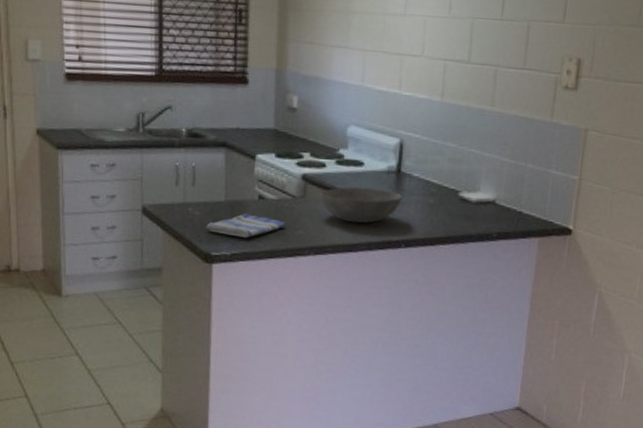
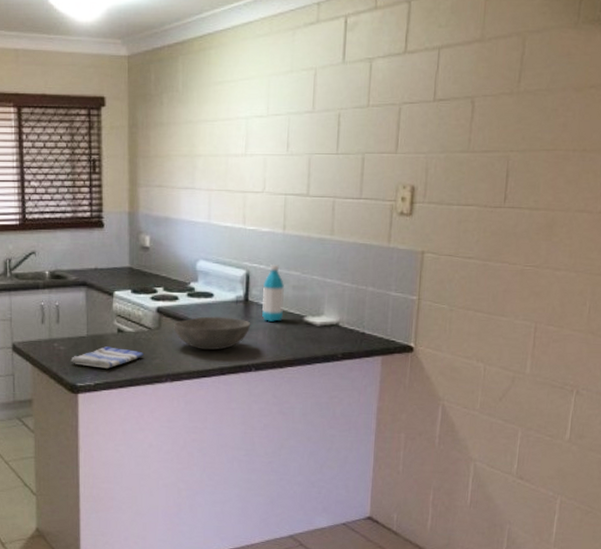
water bottle: none [415,133,440,196] -> present [262,263,284,322]

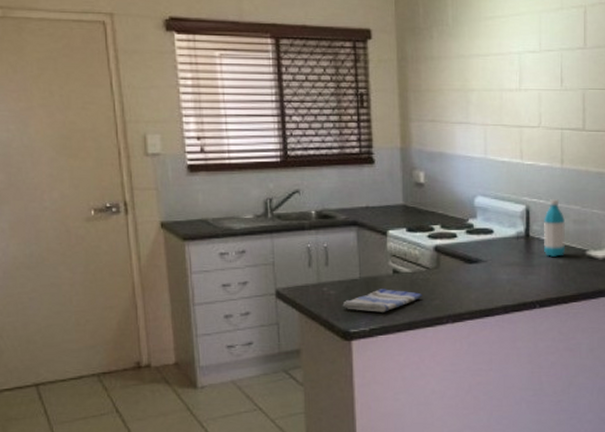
bowl: present [174,316,251,350] -> none [453,253,533,288]

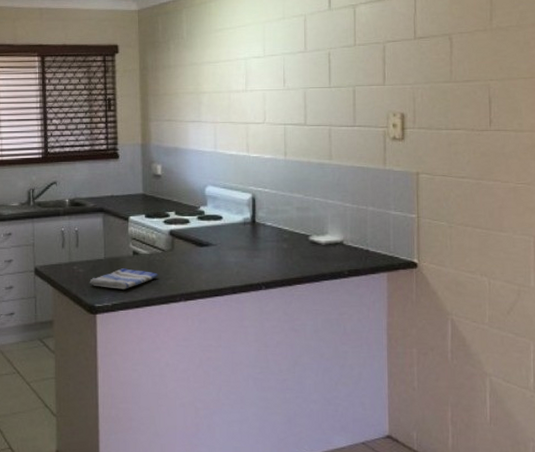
water bottle: present [544,198,565,257] -> none [269,187,289,241]

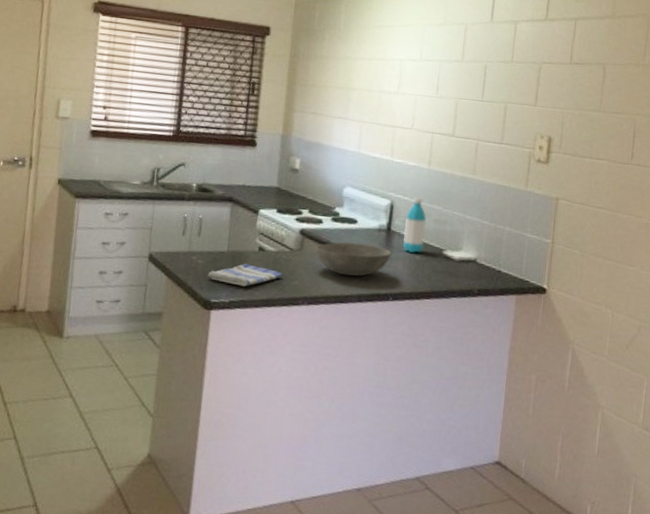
bowl: none [186,238,259,269] -> present [315,242,392,277]
water bottle: none [269,187,289,241] -> present [403,196,426,253]

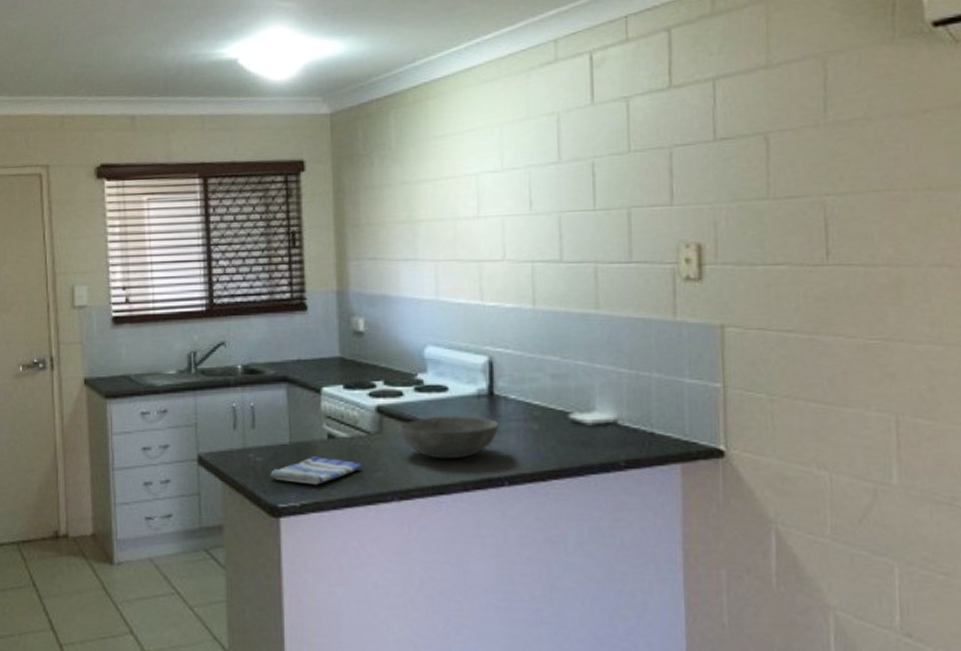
water bottle: present [403,196,426,253] -> none [512,347,541,421]

